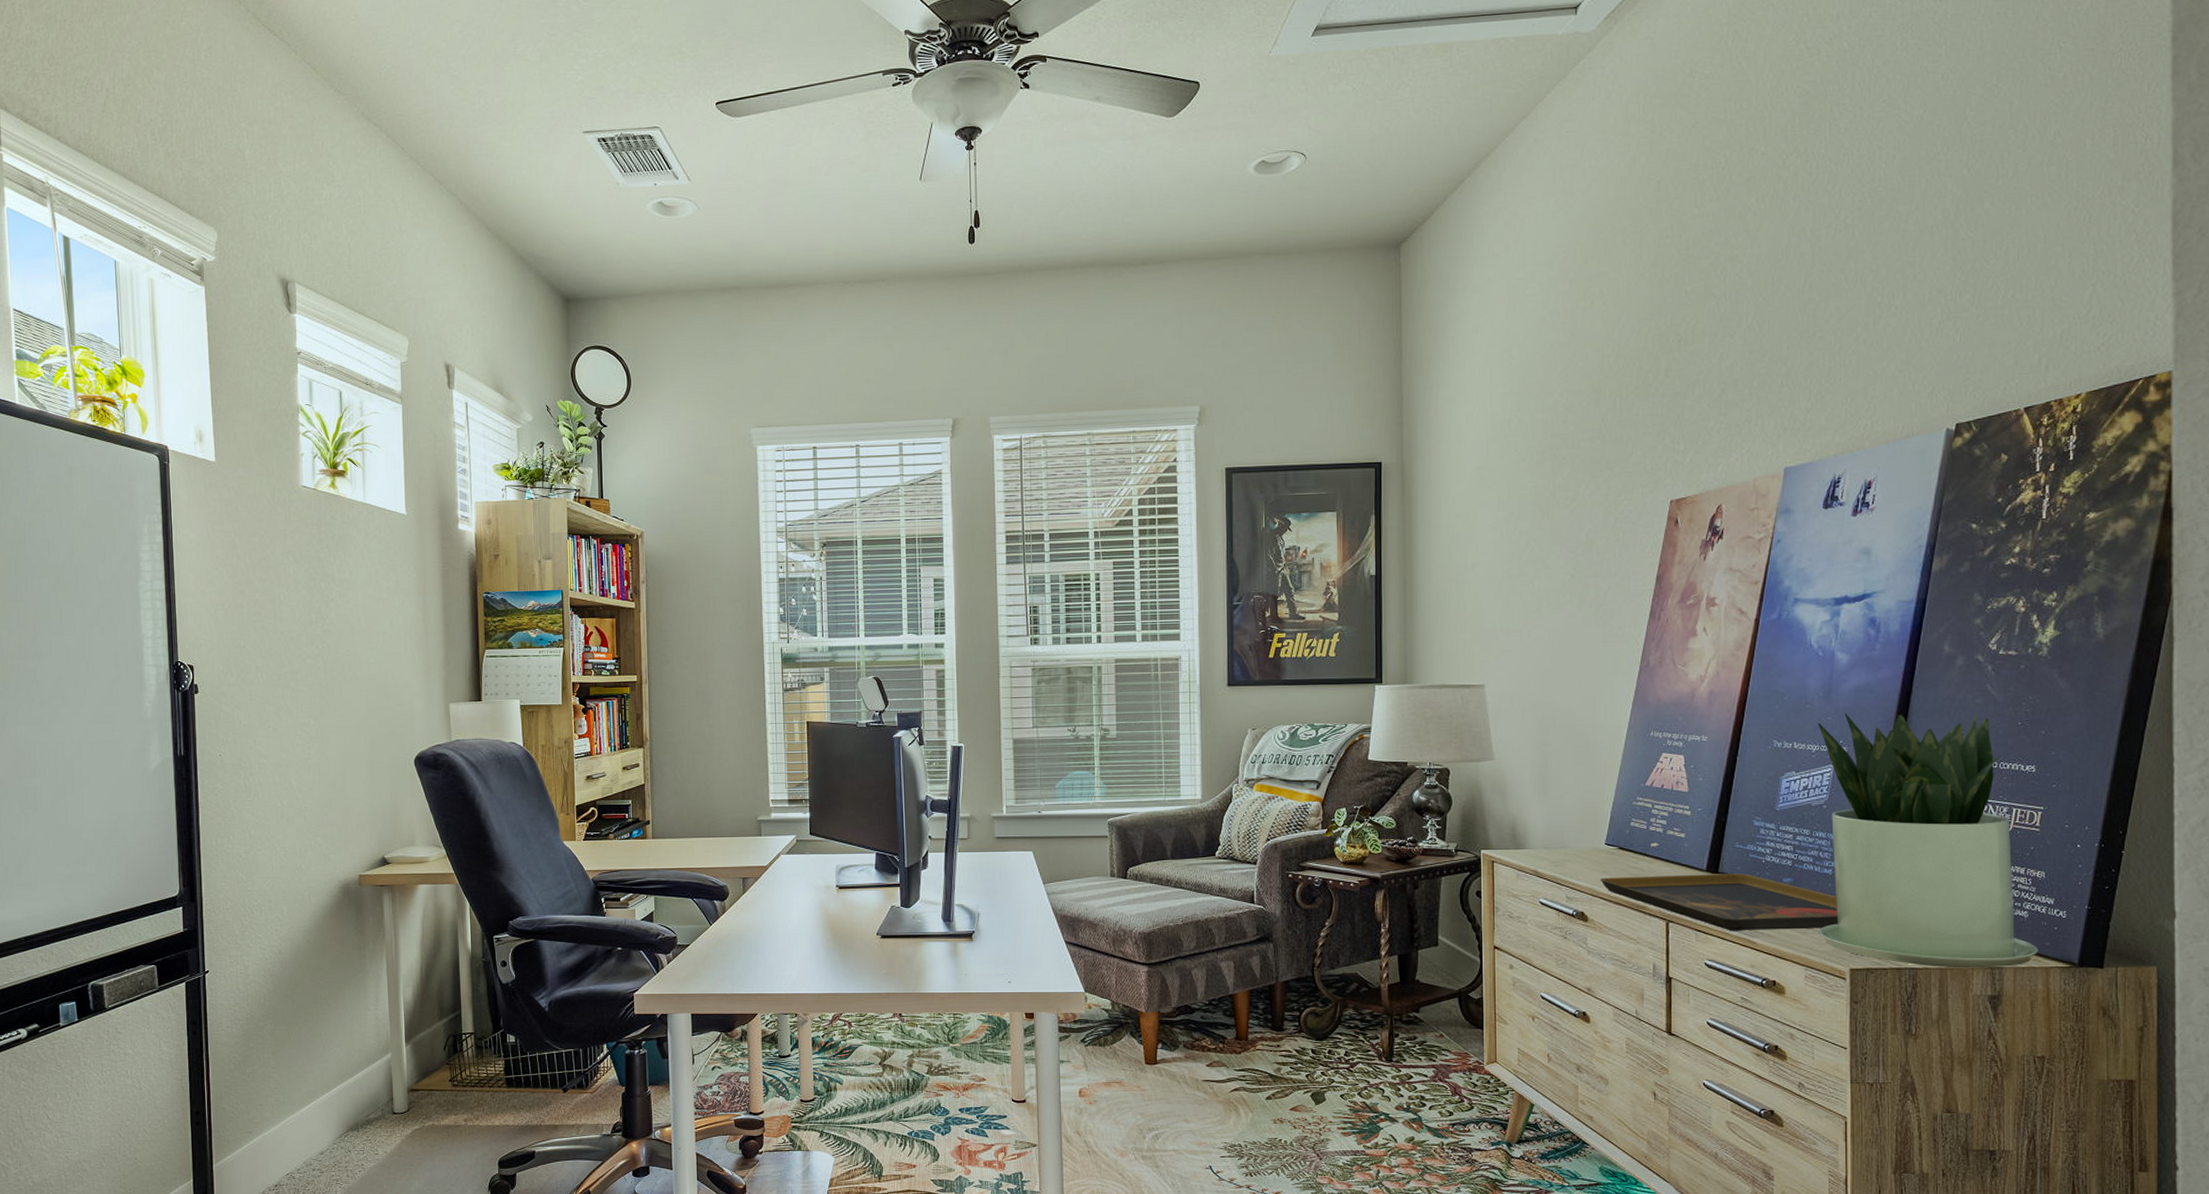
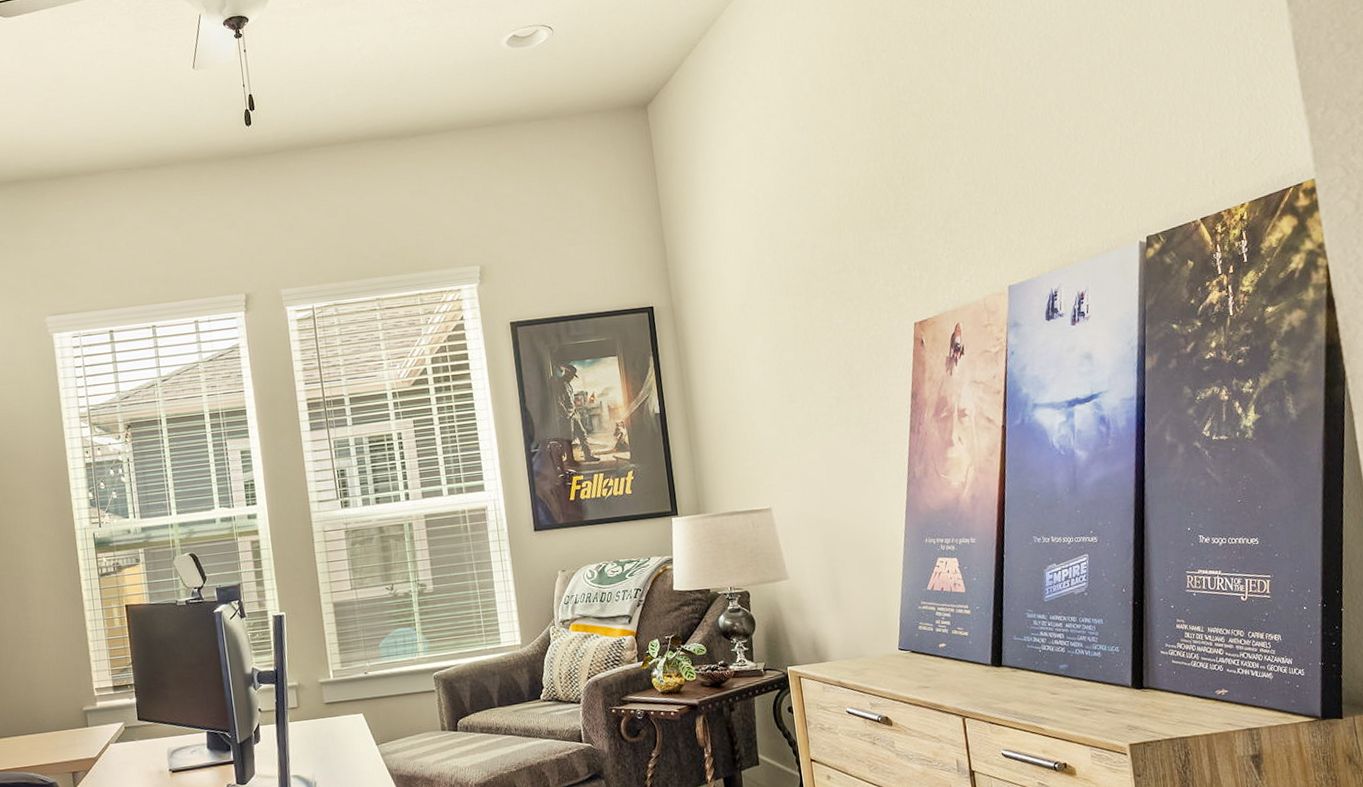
decorative tray: present [1600,873,1837,931] -> none [898,664,1112,720]
planter: present [1817,713,2038,968] -> none [1069,495,1286,734]

